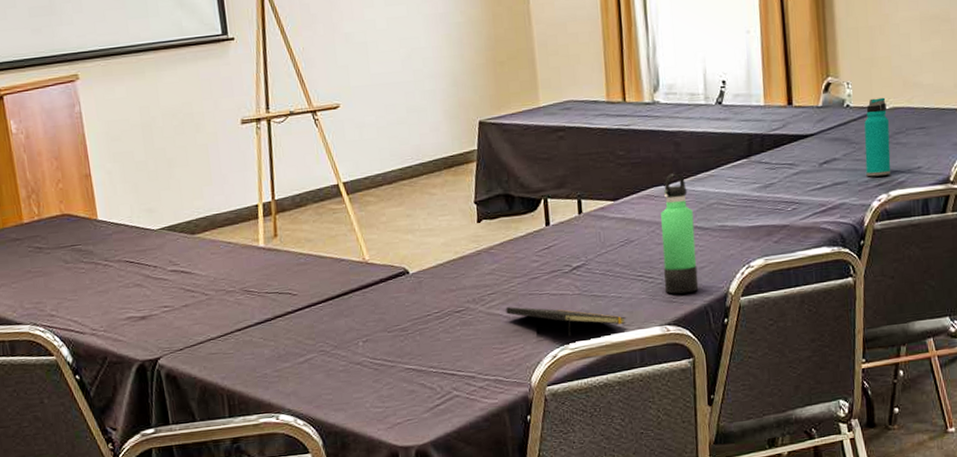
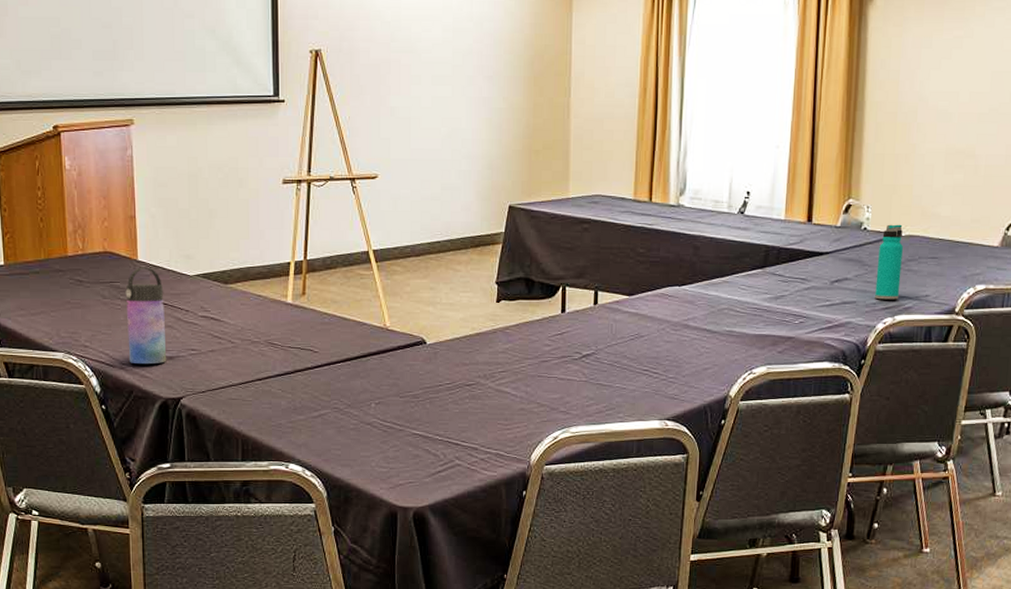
water bottle: none [88,225,140,328] -> present [125,267,167,365]
notepad: present [506,307,626,337] -> none [514,386,628,421]
thermos bottle: present [661,173,699,294] -> none [667,275,704,391]

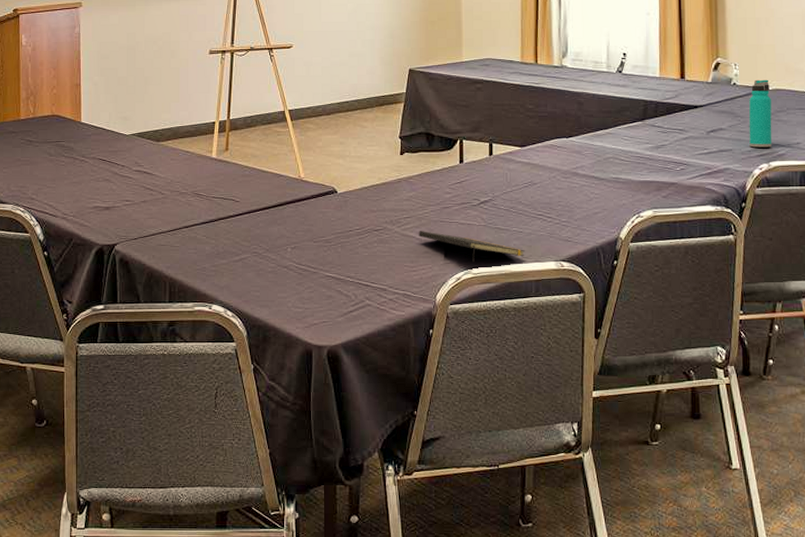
water bottle: present [125,267,167,365] -> none [69,128,104,215]
notepad: none [514,386,628,421] -> present [419,231,525,263]

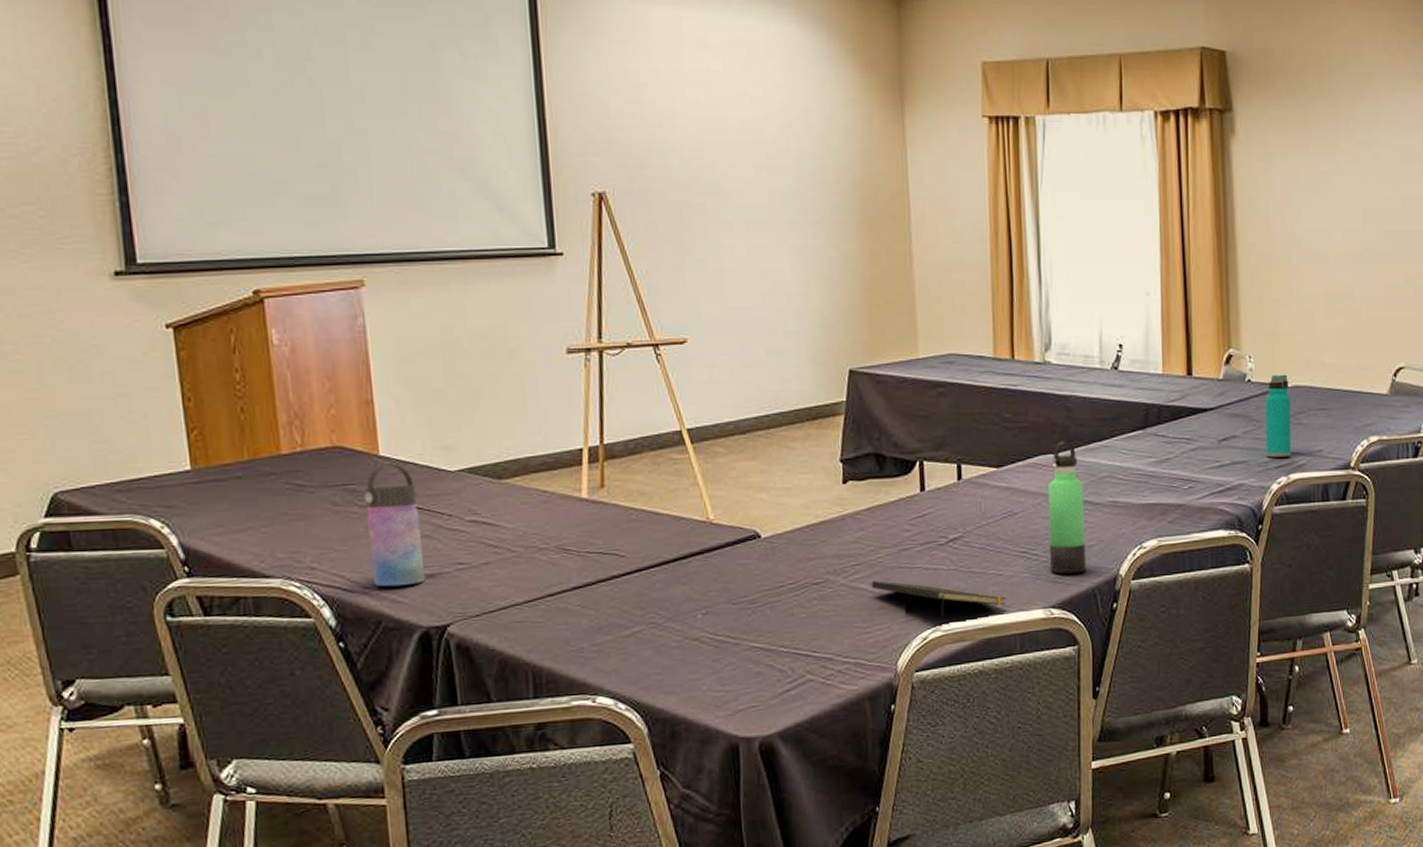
water bottle: none [69,128,104,215] -> present [364,463,426,587]
thermos bottle: none [561,128,592,234] -> present [1048,441,1087,574]

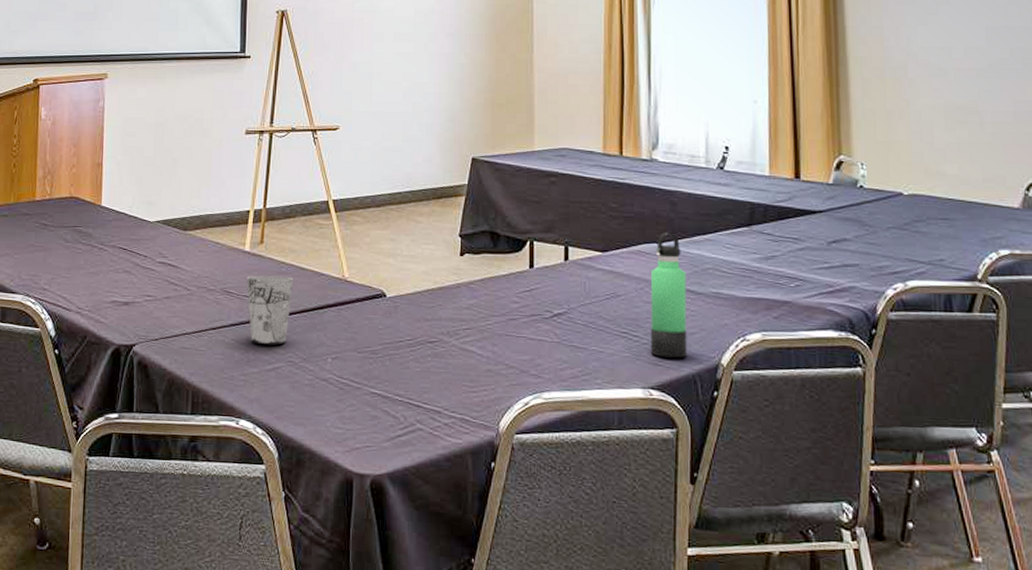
water bottle: present [364,463,426,587] -> none [85,212,124,310]
cup: none [586,524,648,608] -> present [246,275,294,345]
notepad: present [871,581,1006,617] -> none [480,345,606,386]
water bottle: present [1265,374,1292,458] -> none [879,182,909,264]

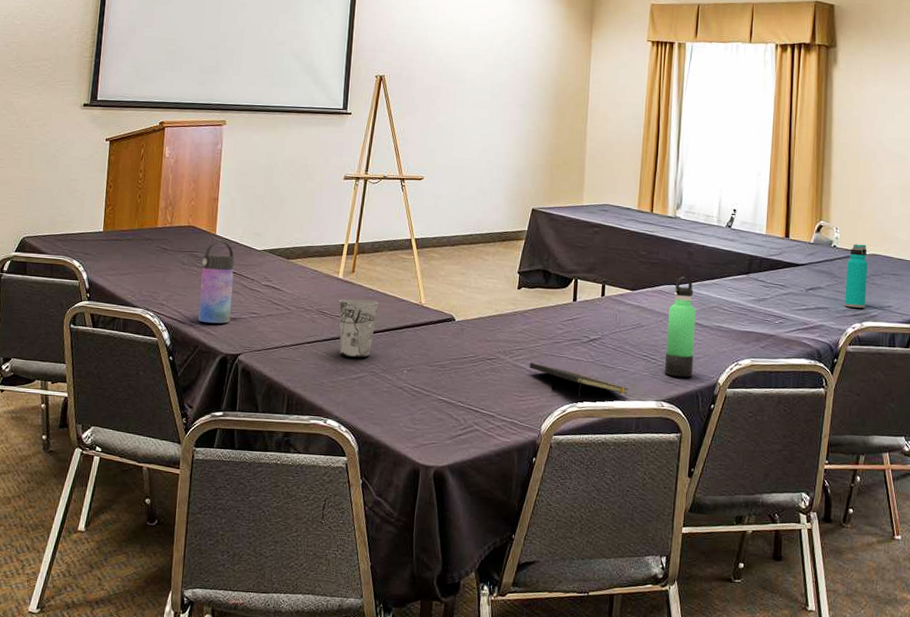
water bottle: none [85,212,124,310] -> present [198,240,235,324]
notepad: none [480,345,606,386] -> present [529,363,628,397]
water bottle: none [879,182,909,264] -> present [845,244,868,309]

